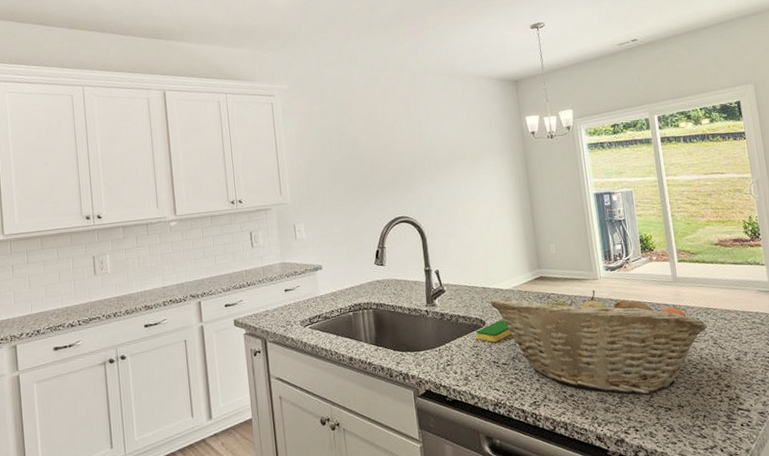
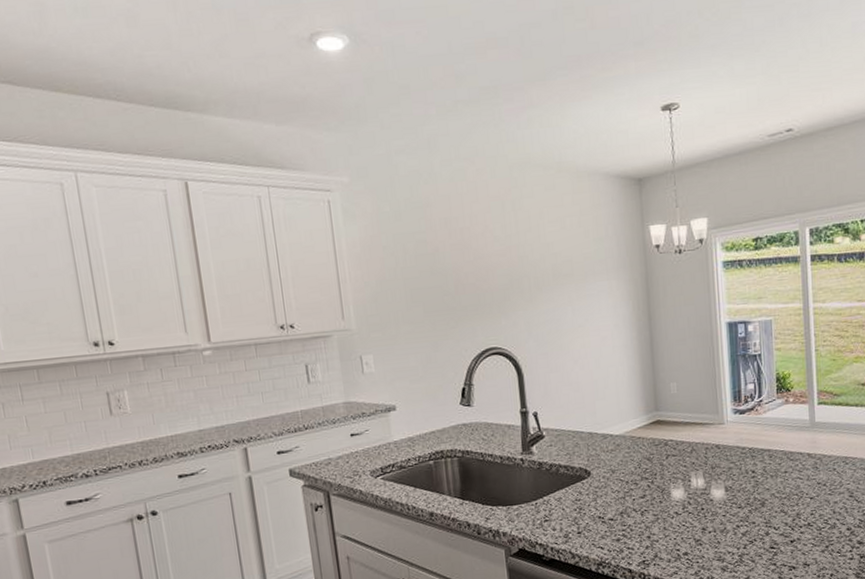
dish sponge: present [476,320,512,343] -> none [580,470,621,496]
fruit basket: present [490,290,708,395] -> none [597,436,844,552]

